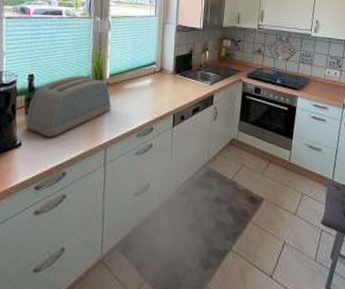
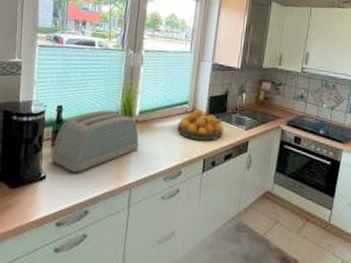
fruit bowl: none [146,68,192,99] -> present [177,108,226,142]

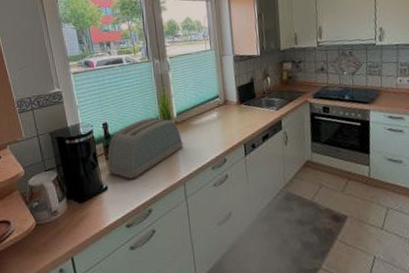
fruit bowl: present [177,108,226,142] -> none [213,99,257,129]

